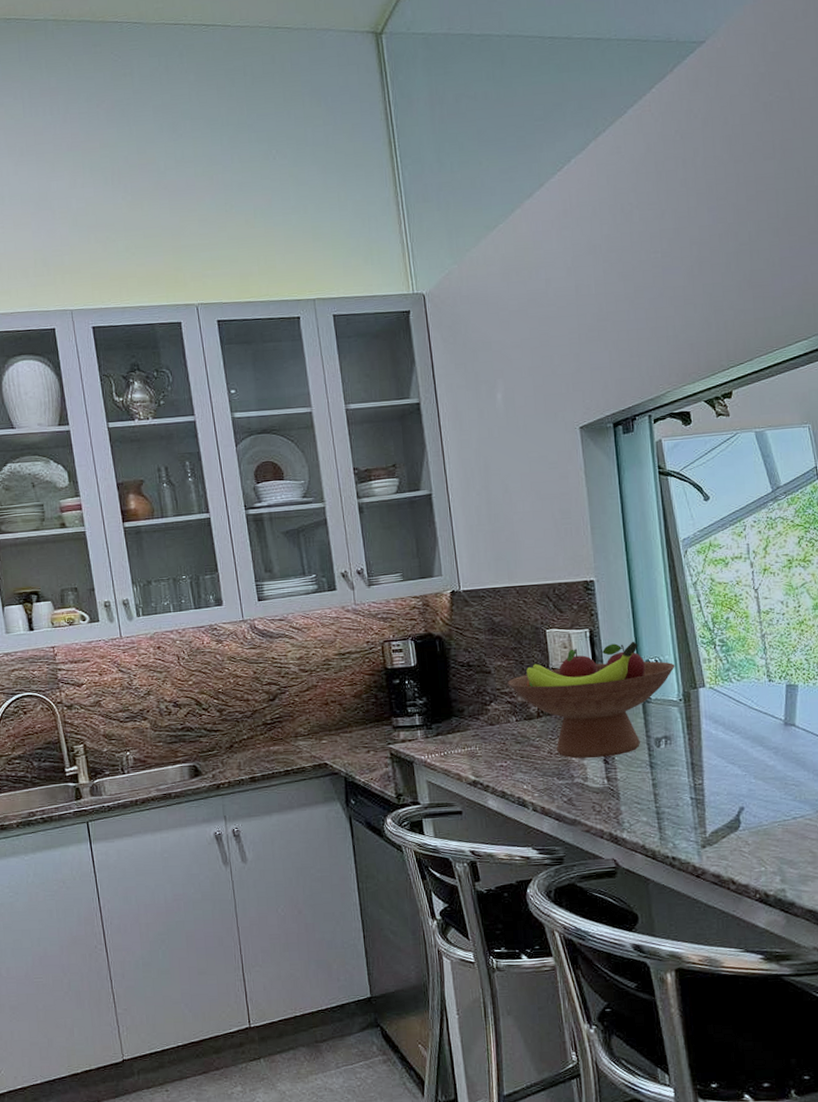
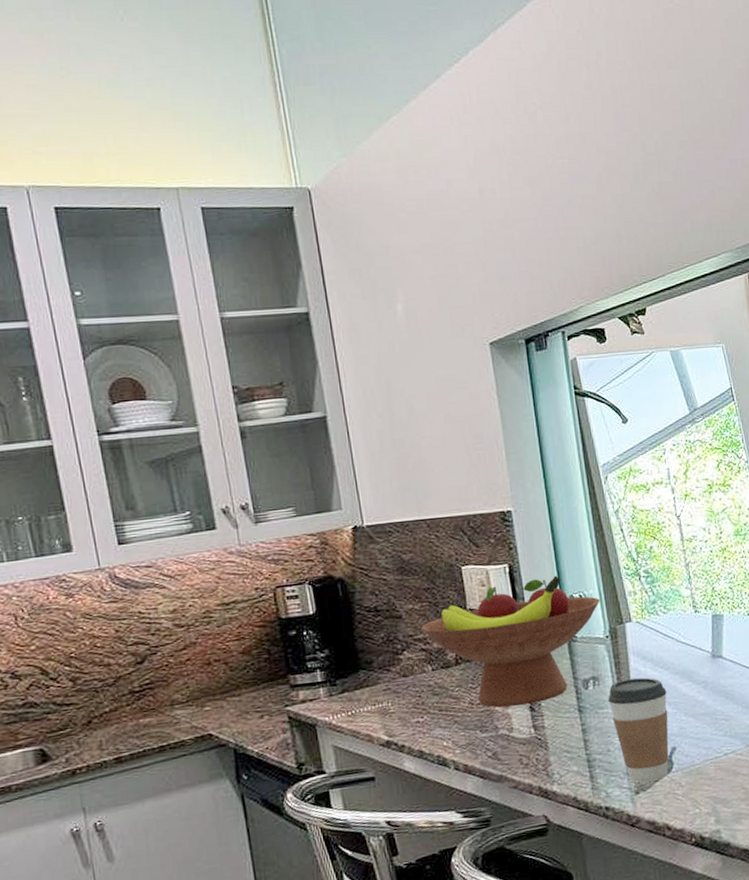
coffee cup: none [679,739,738,837] -> present [608,677,669,782]

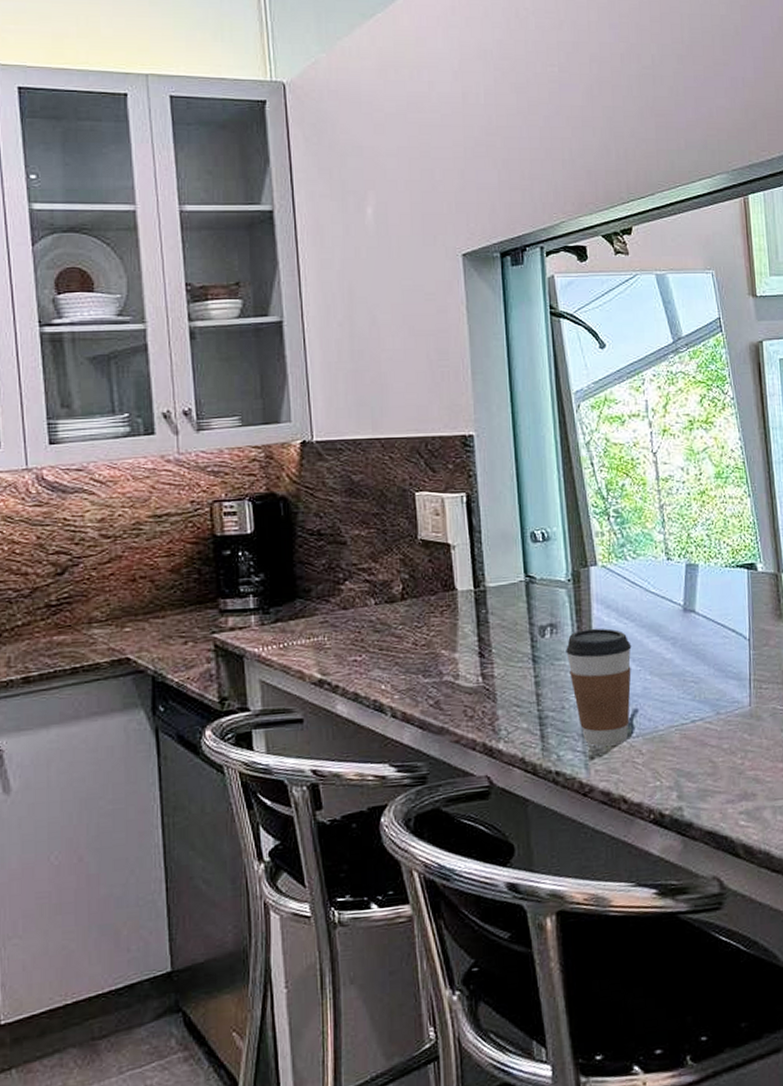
fruit bowl: present [420,575,600,708] -> none [365,509,564,651]

